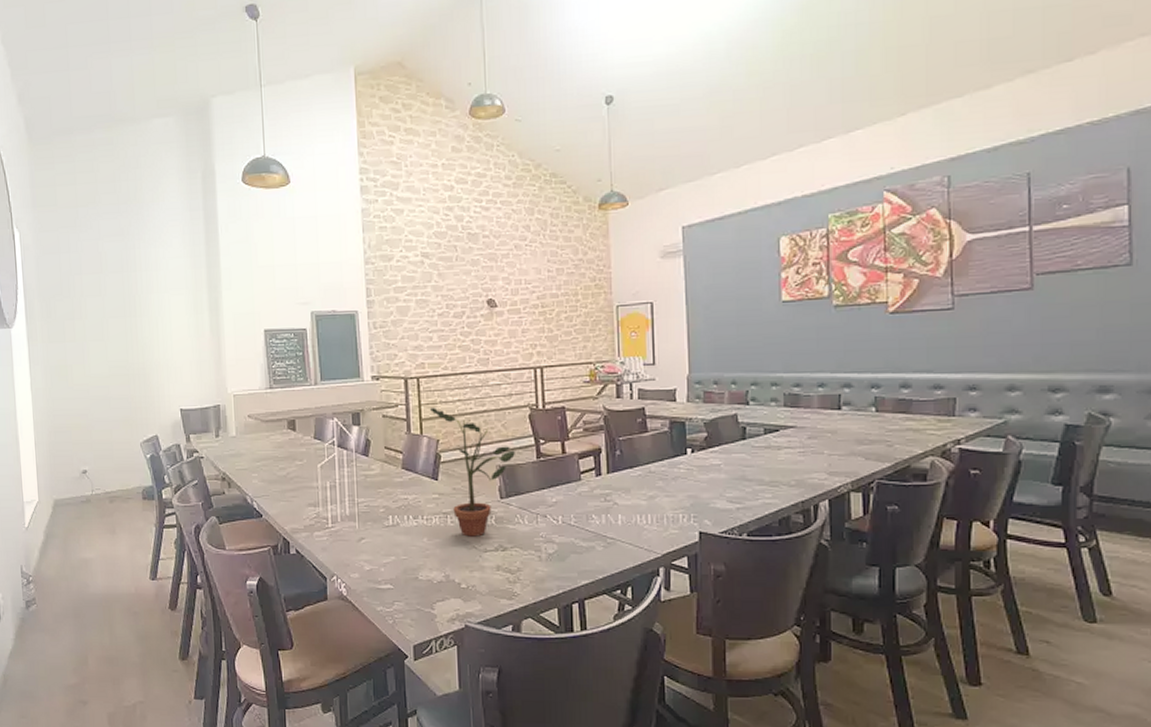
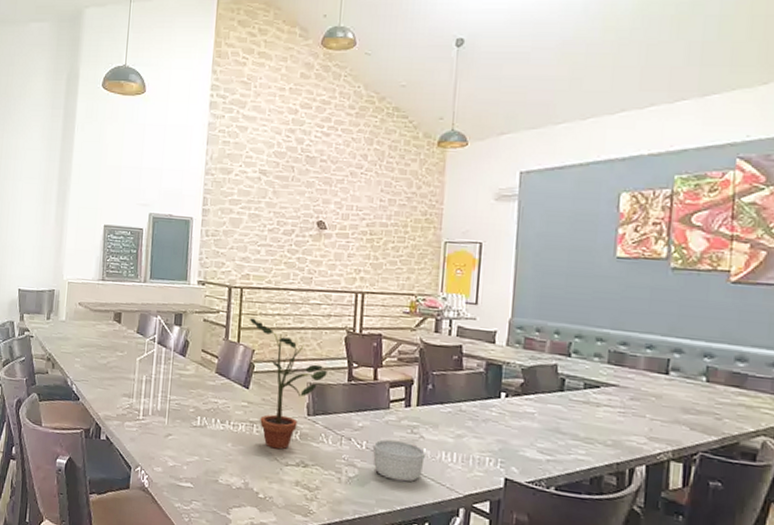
ramekin: none [568,510,622,550] -> present [372,439,427,482]

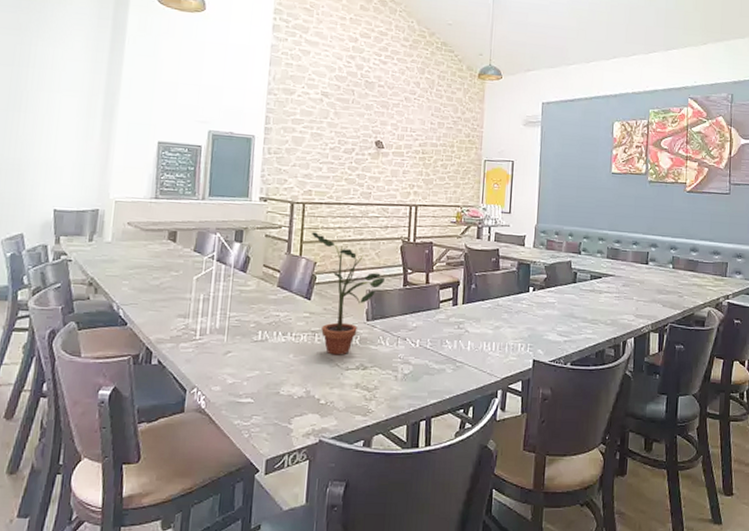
ramekin: present [372,439,427,482] -> none [425,335,471,373]

